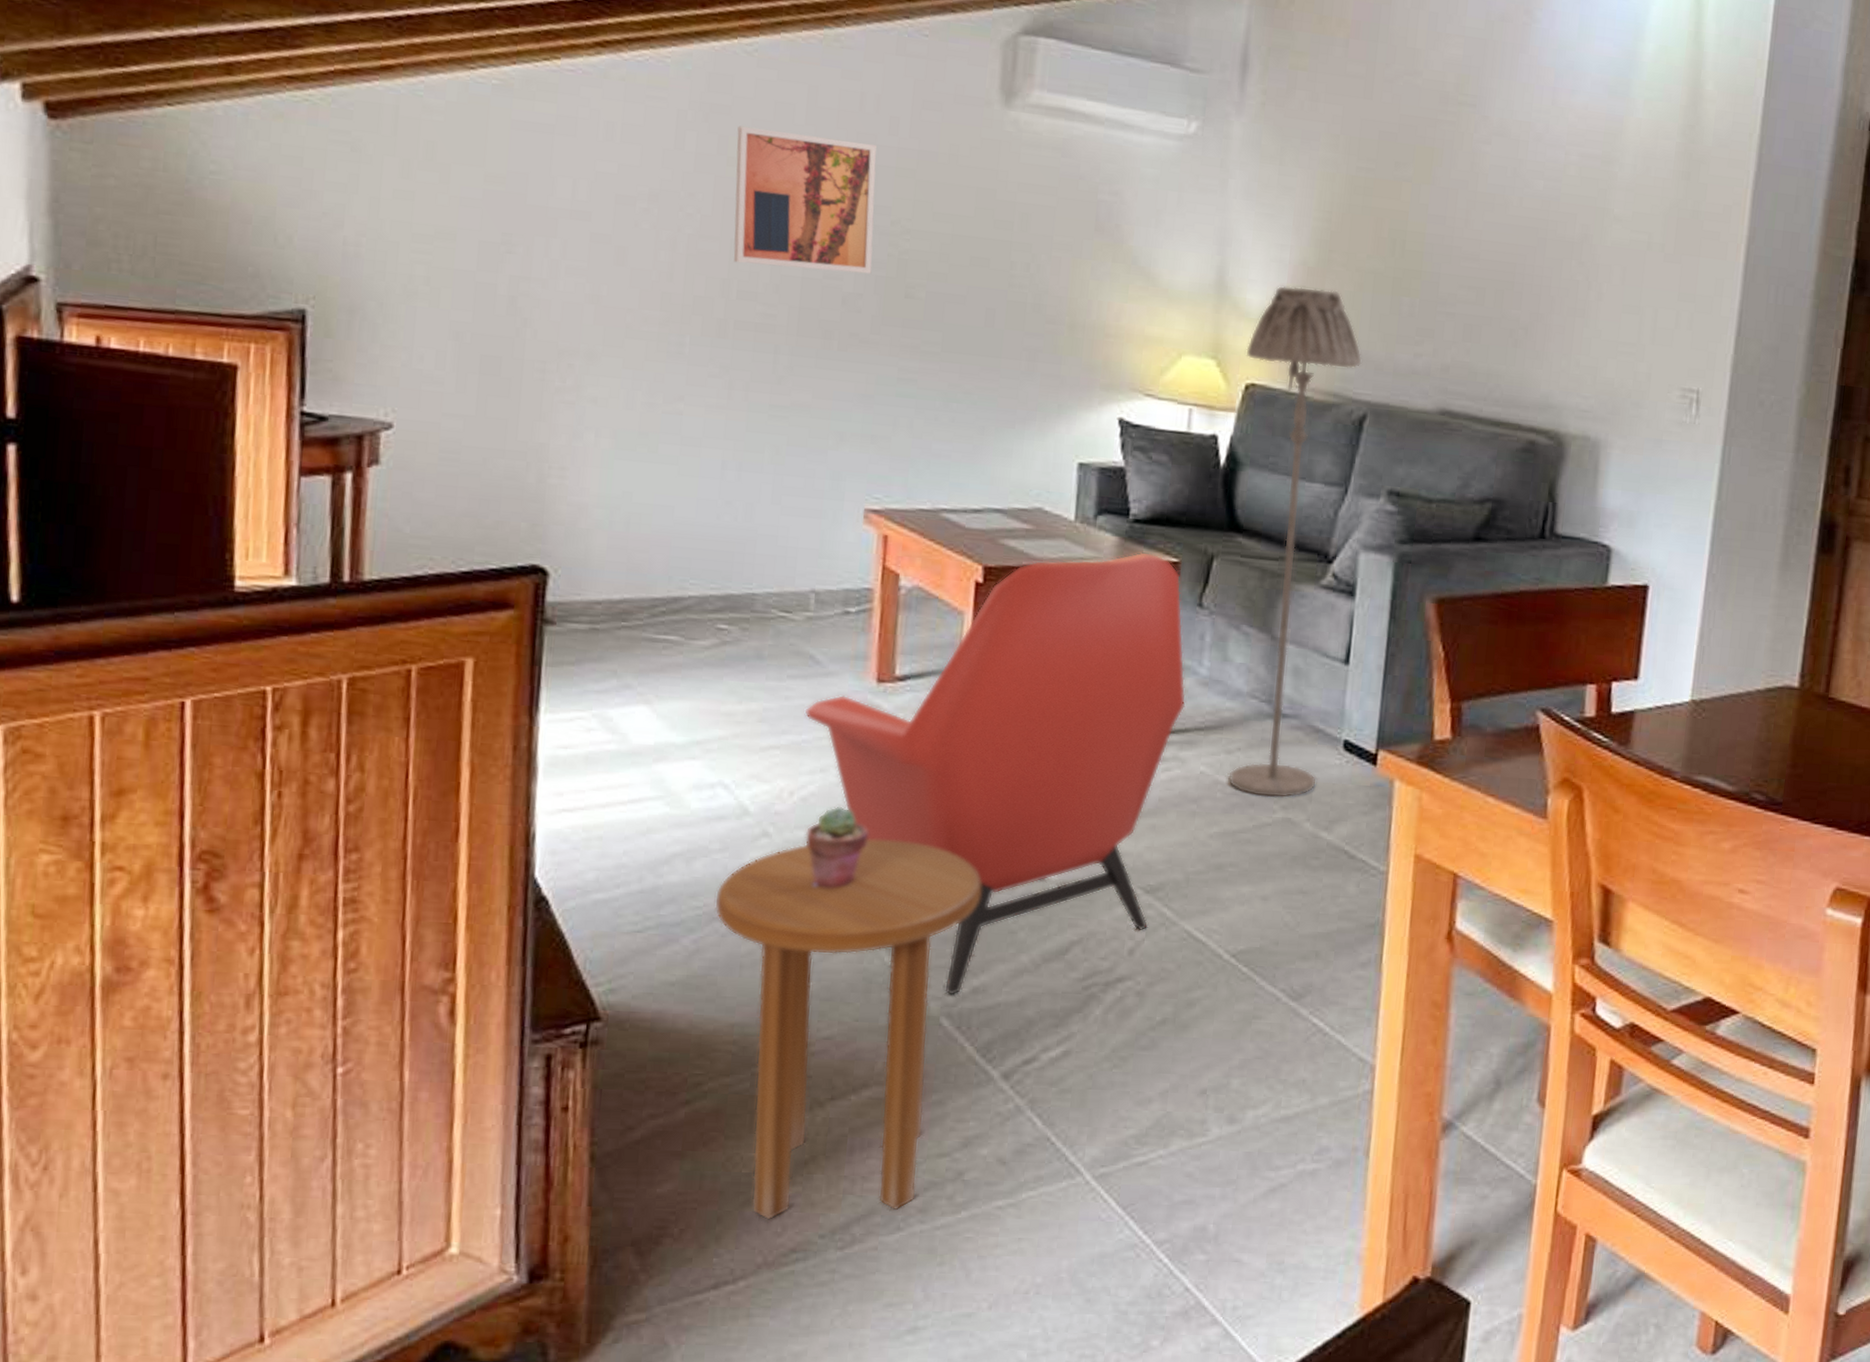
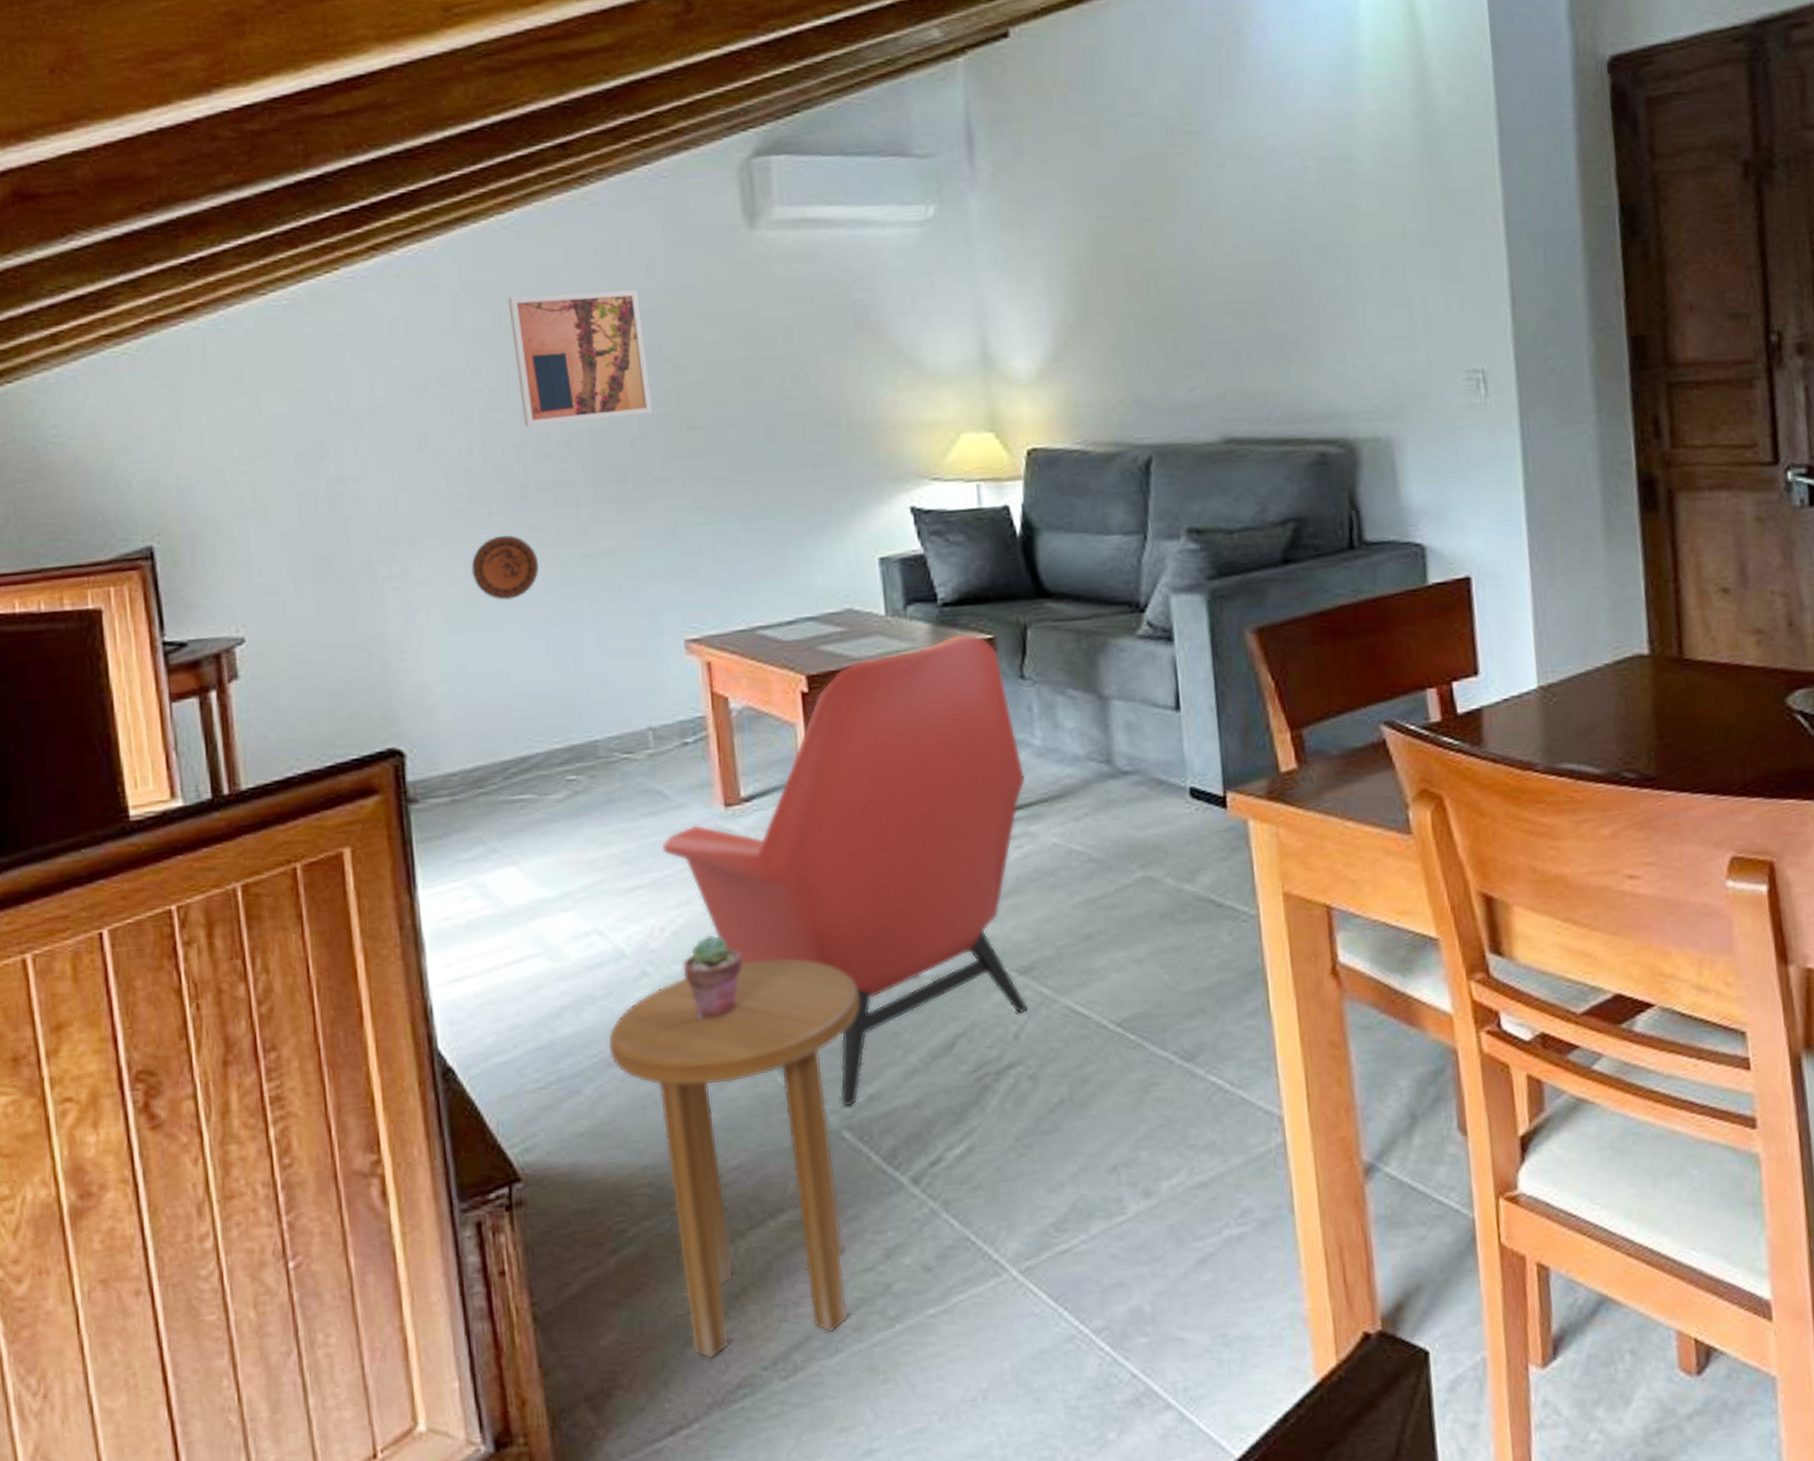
decorative plate: none [651,368,724,436] -> present [471,535,539,601]
floor lamp: present [1228,285,1362,799] -> none [1021,341,1170,860]

